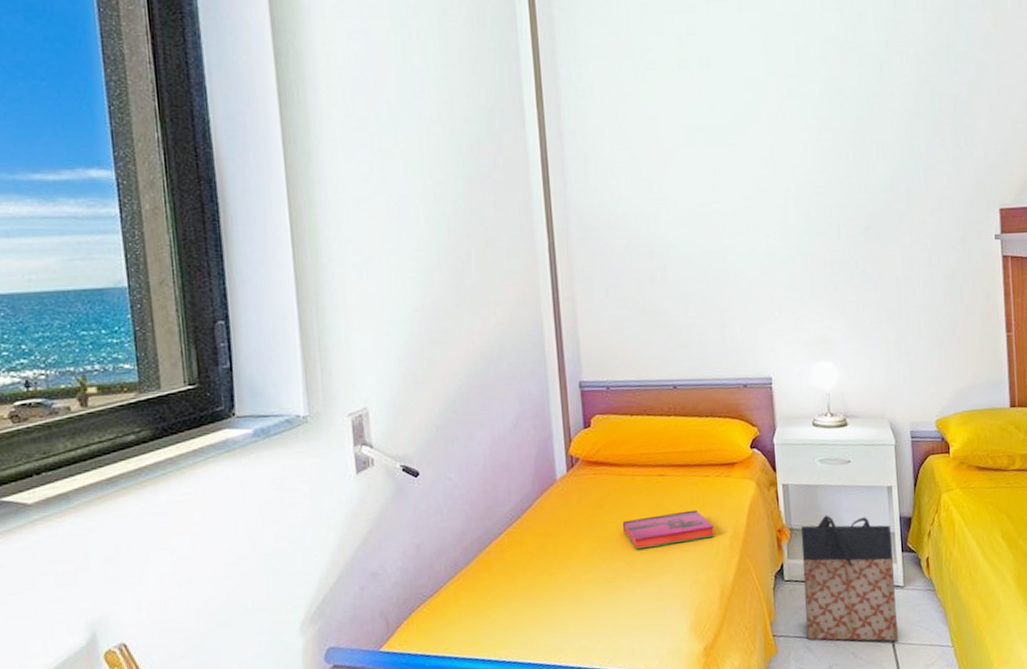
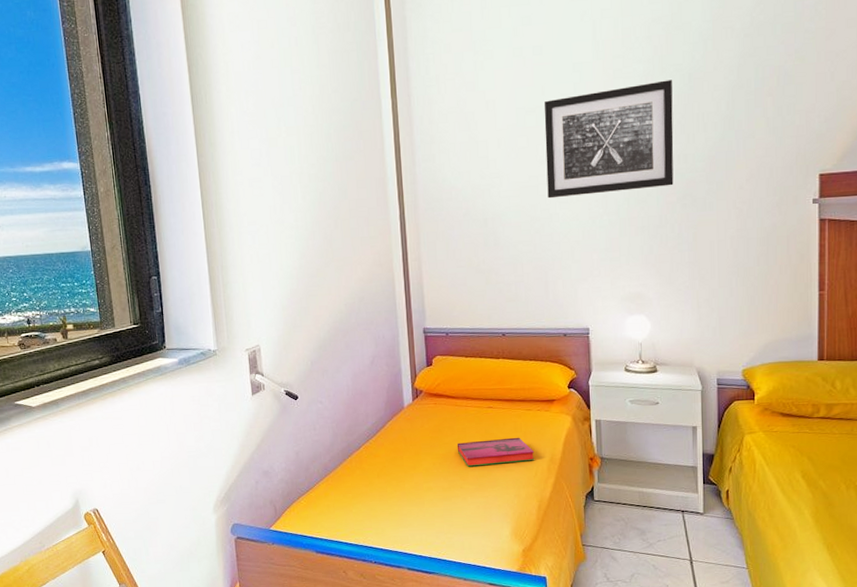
wall art: none [714,103,856,229] -> present [544,80,674,199]
bag: present [801,515,898,642] -> none [610,448,696,559]

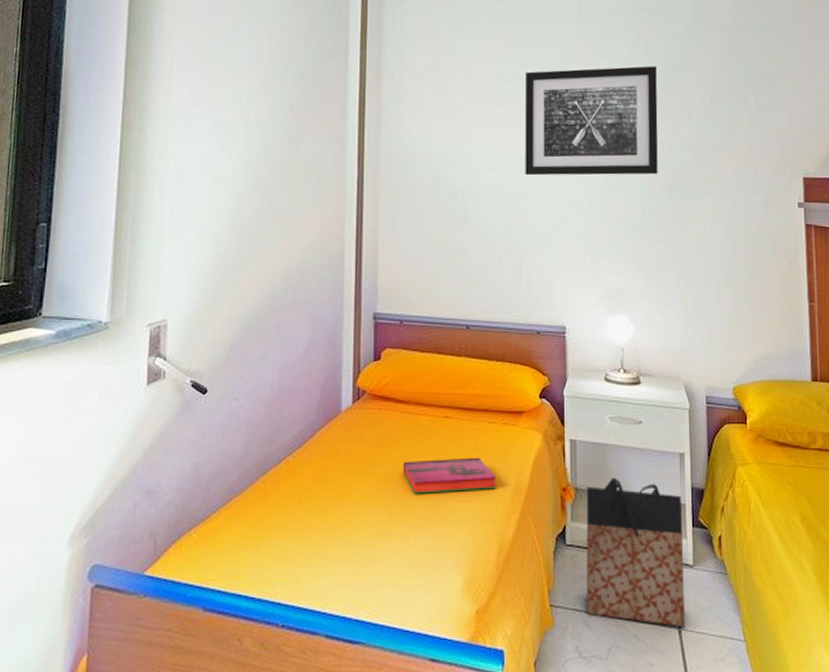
bag: none [610,448,696,559] -> present [586,477,685,628]

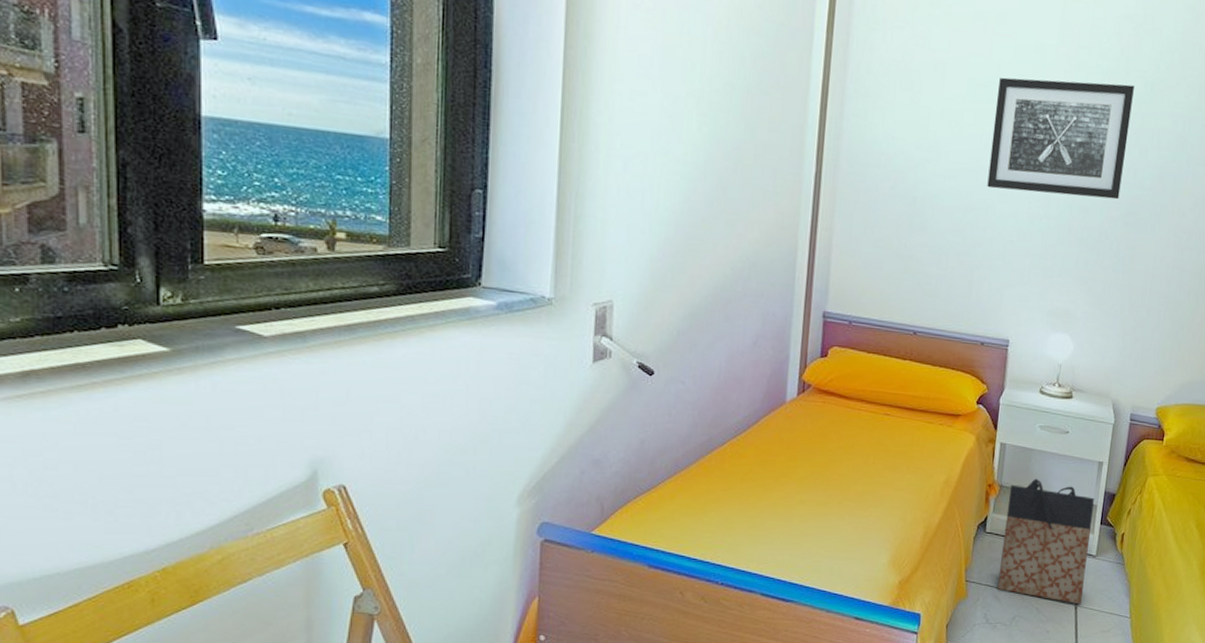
hardback book: present [402,457,497,494] -> none [841,451,930,481]

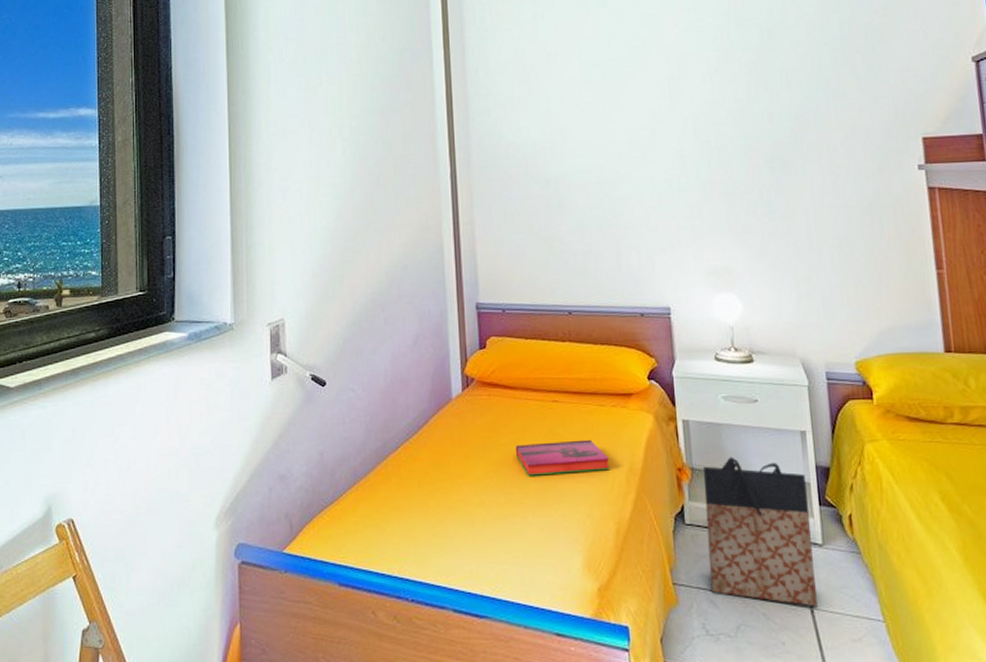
hardback book: none [841,451,930,481] -> present [515,439,611,476]
wall art: present [987,77,1134,200] -> none [611,34,759,158]

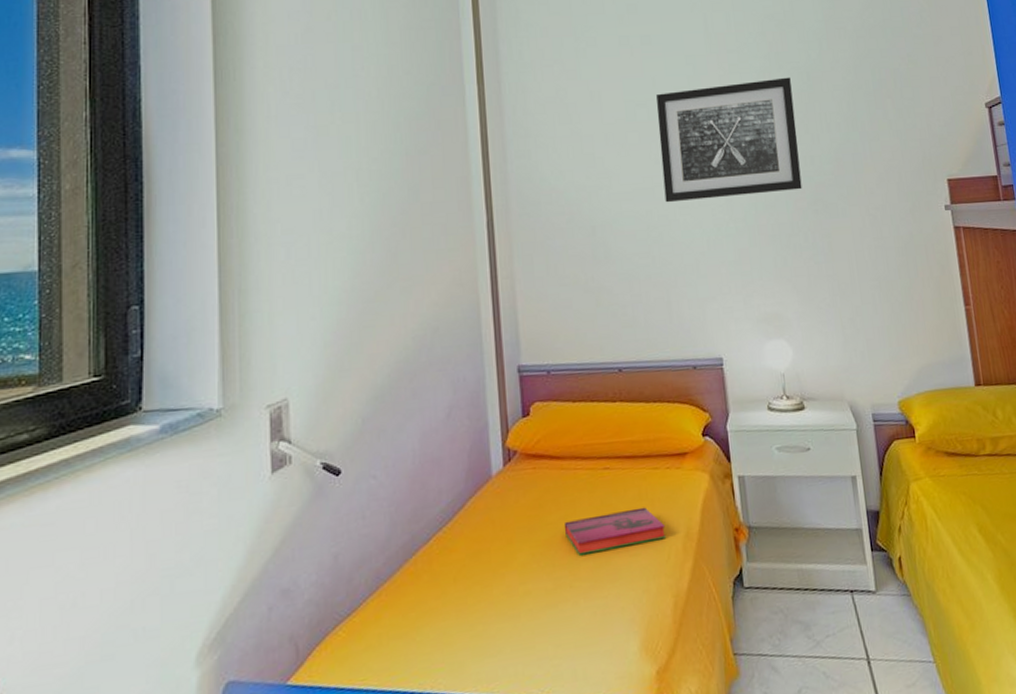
wall art: none [611,34,759,158] -> present [656,77,802,203]
bag: present [703,456,817,607] -> none [760,510,874,659]

